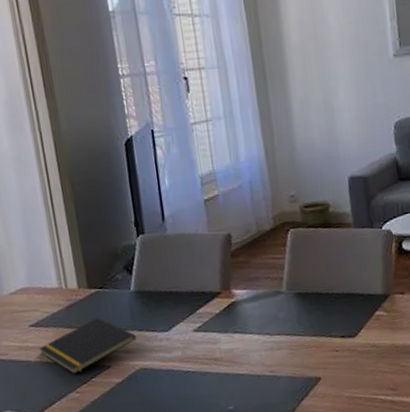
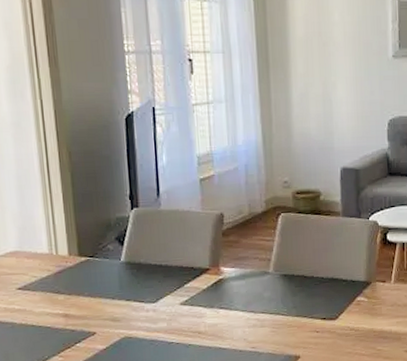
notepad: present [39,317,137,375] -> none [25,285,124,339]

